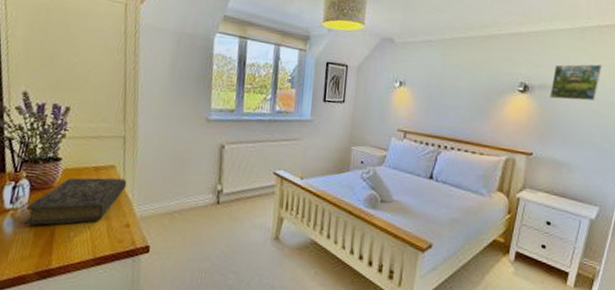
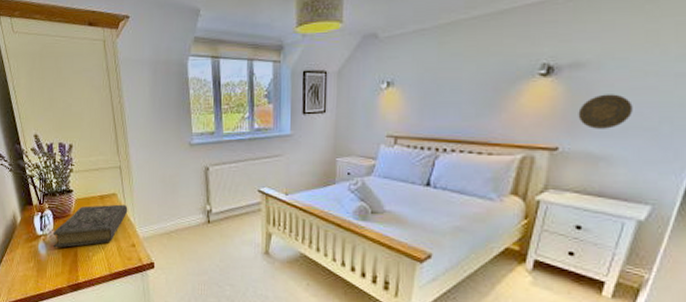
decorative plate: none [546,112,584,141] -> present [578,94,633,129]
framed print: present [549,64,602,101] -> none [582,26,665,78]

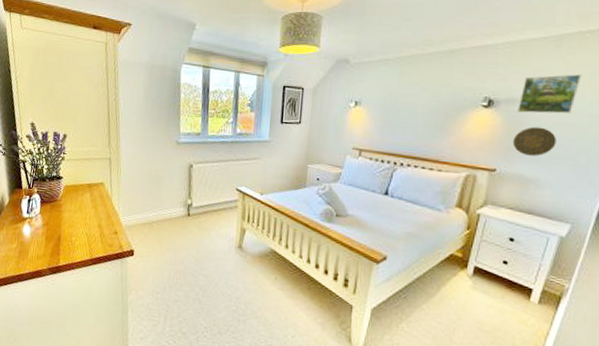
book: present [53,204,128,248] -> none [38,192,114,231]
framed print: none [582,26,665,78] -> present [516,74,582,114]

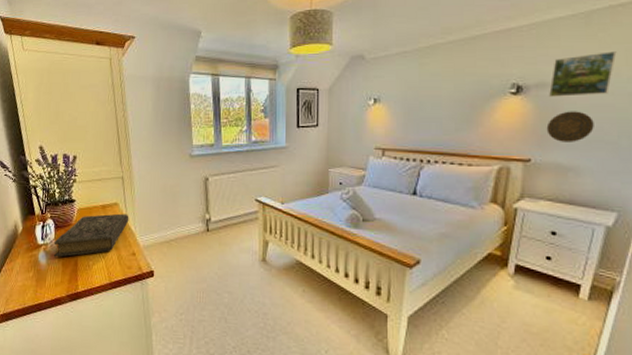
book: none [38,192,114,231] -> present [54,213,129,257]

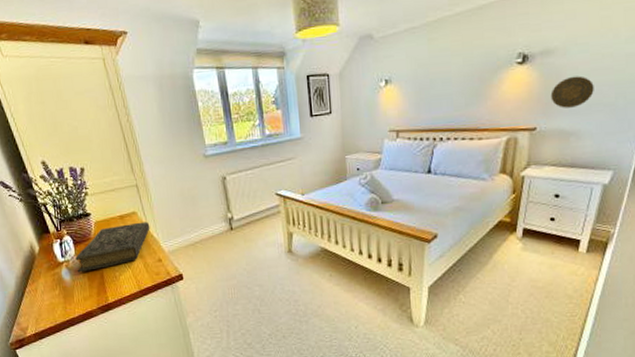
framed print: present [548,51,617,97] -> none [552,12,616,64]

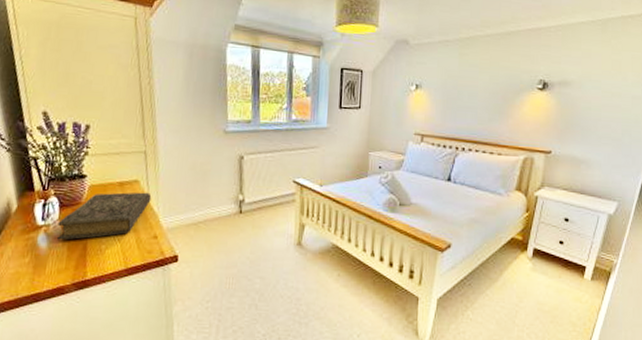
decorative plate: present [550,76,594,108] -> none [566,108,604,138]

